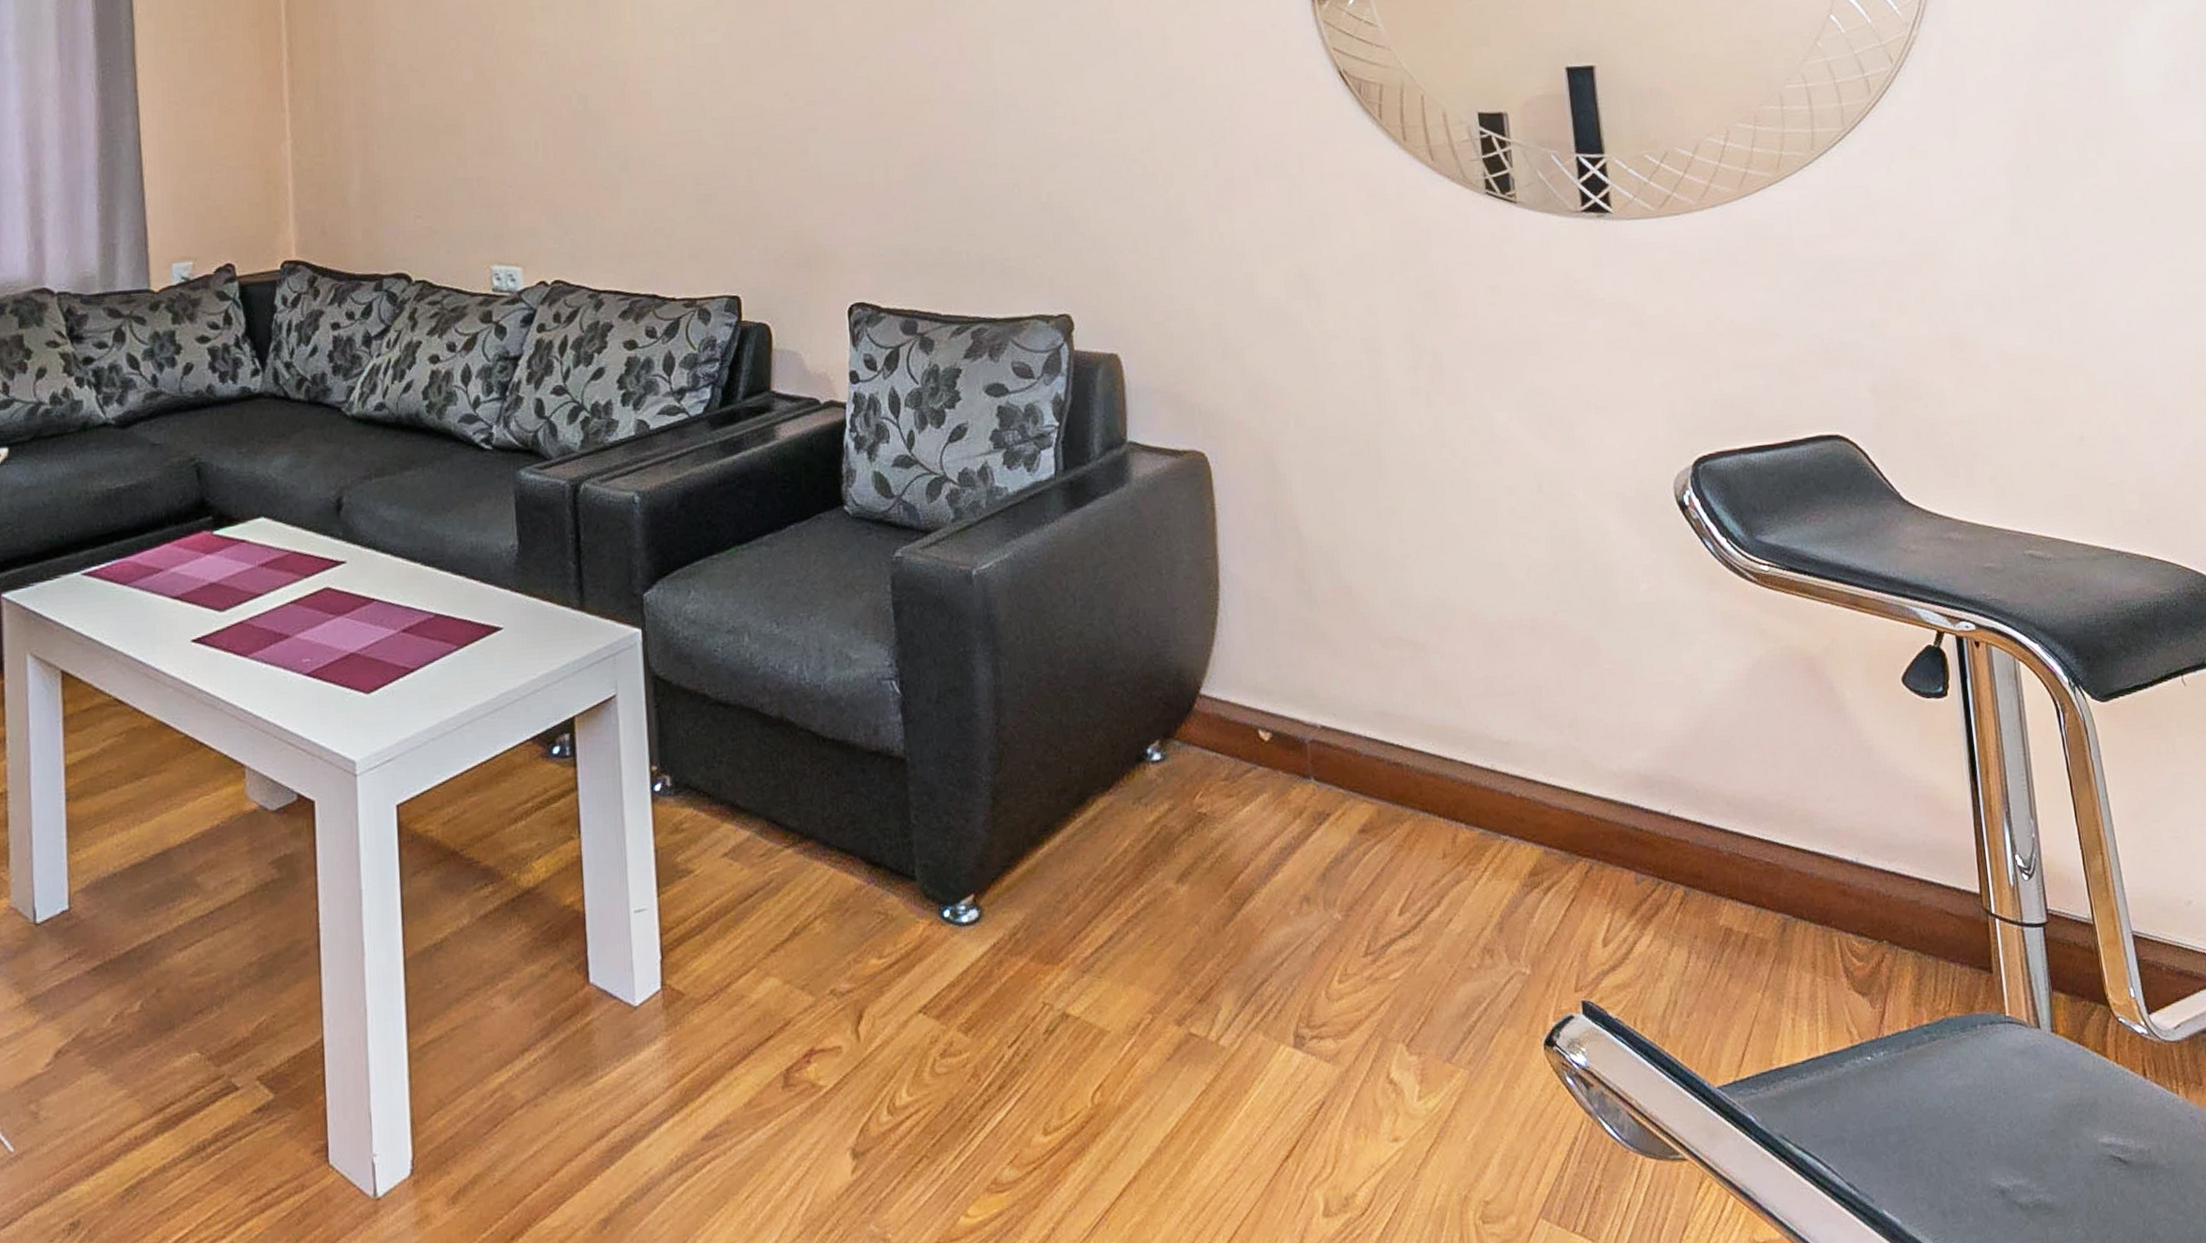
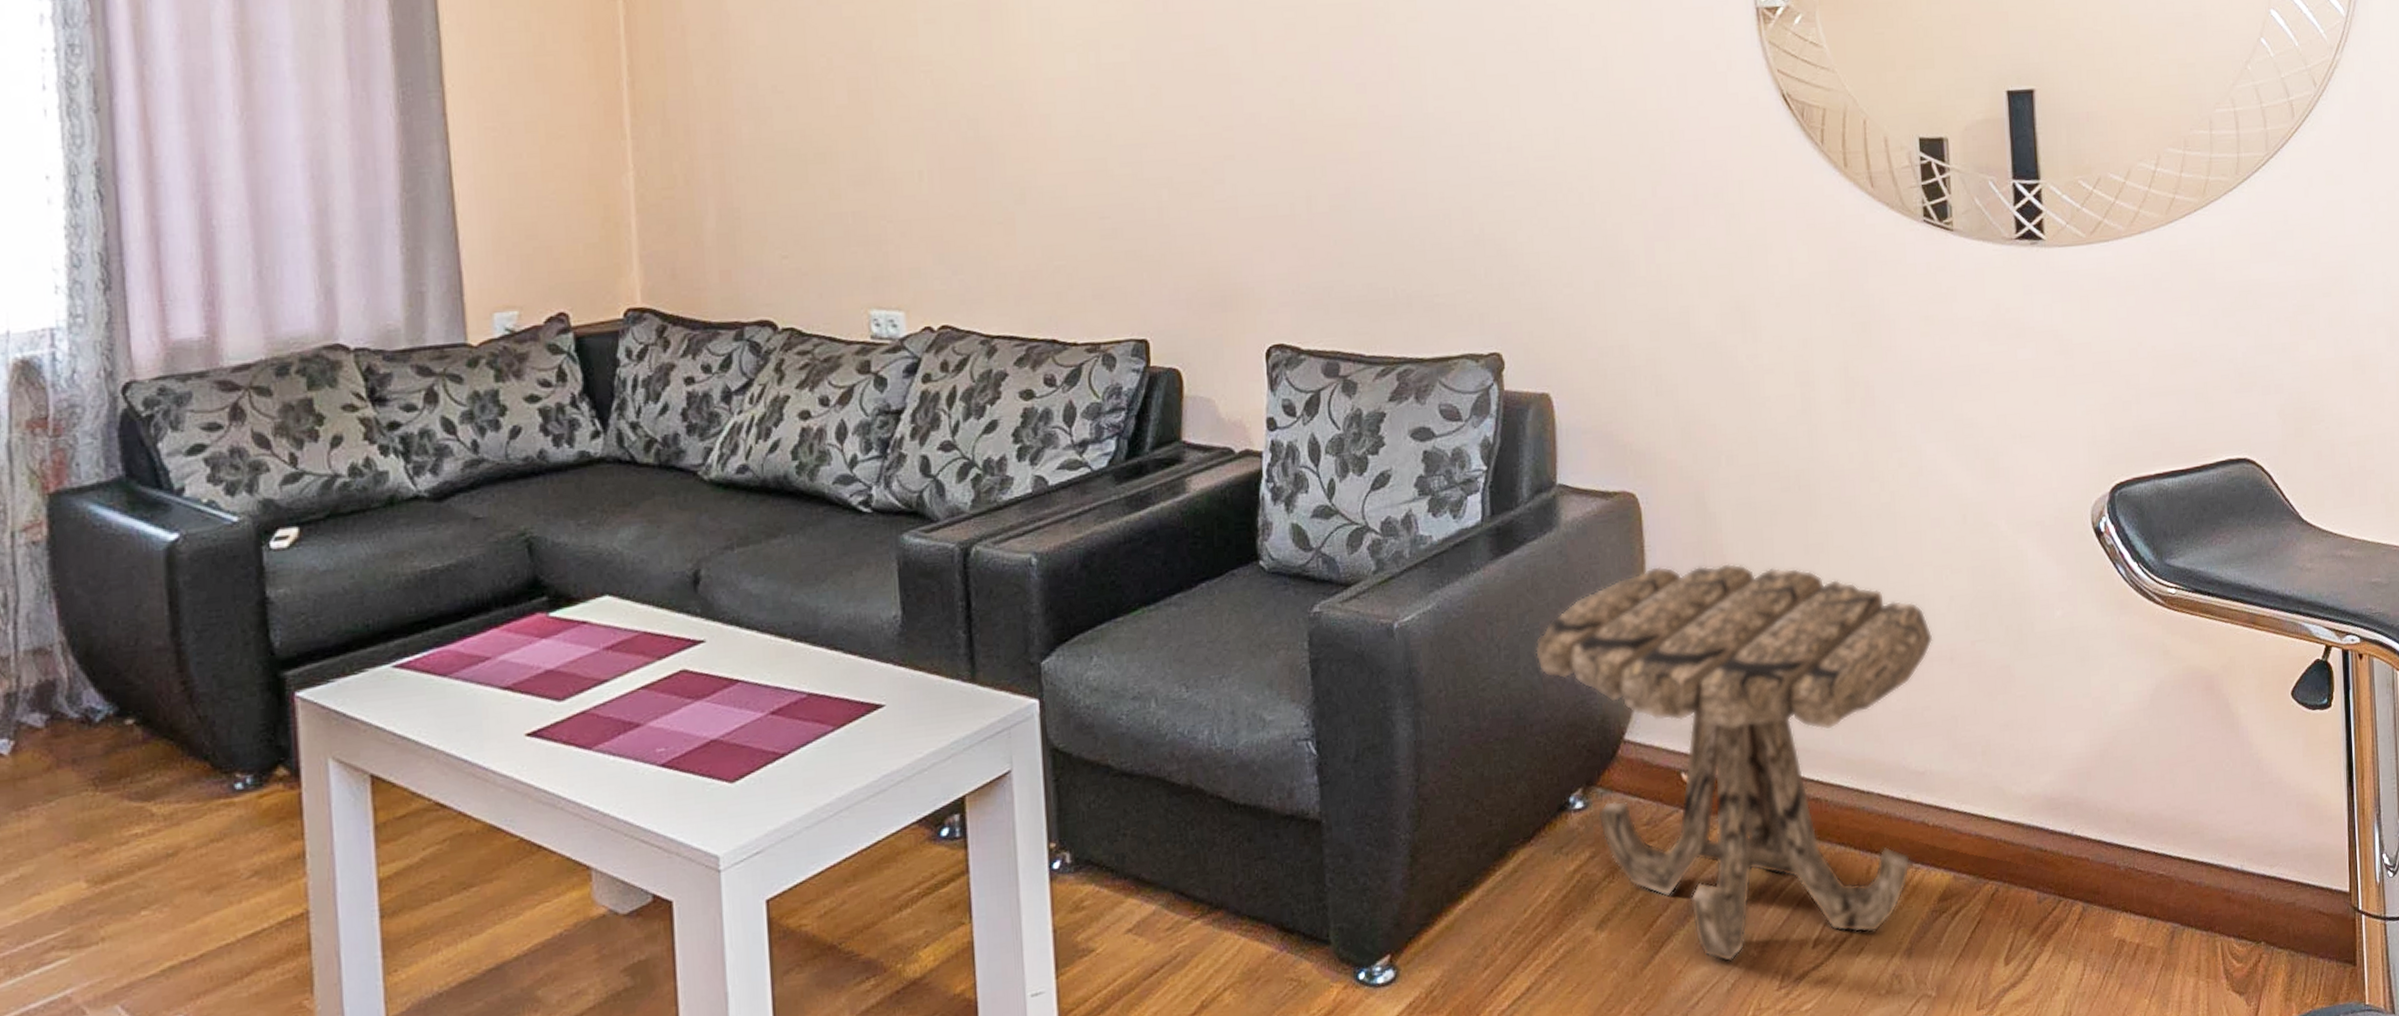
side table: none [1110,524,1513,924] -> present [1535,563,1933,962]

